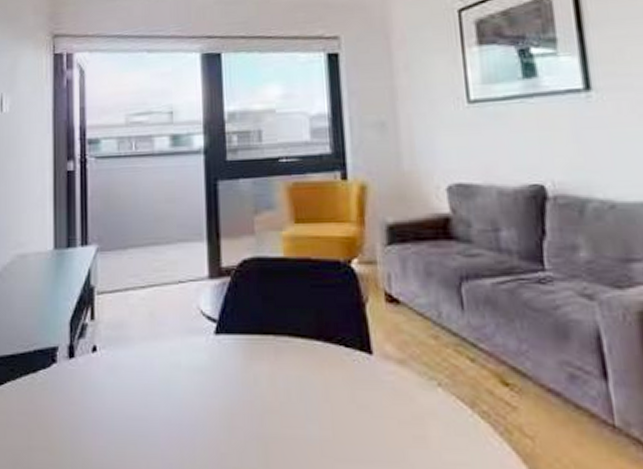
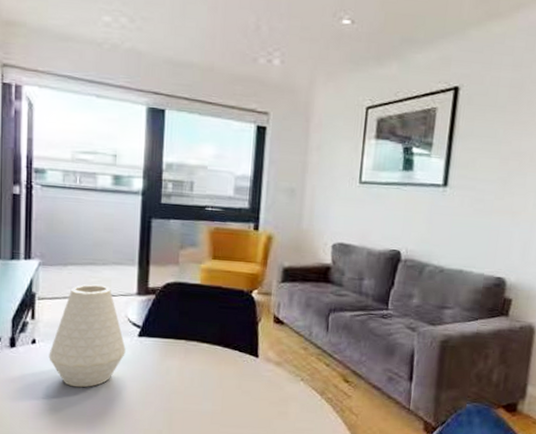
vase: none [112,269,201,409] -> present [49,284,126,388]

